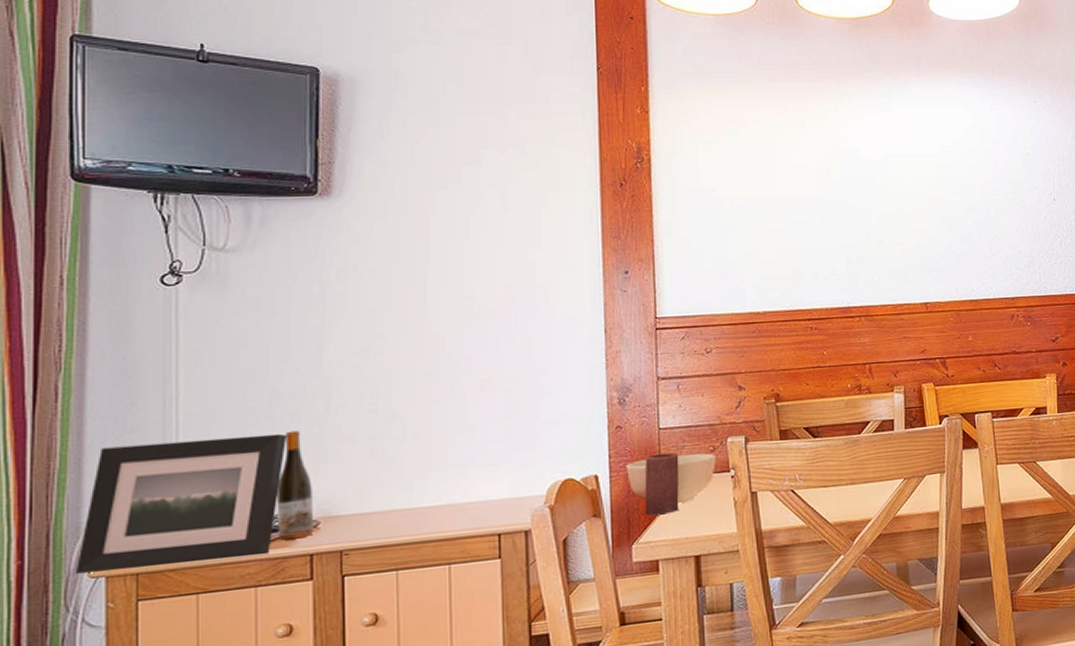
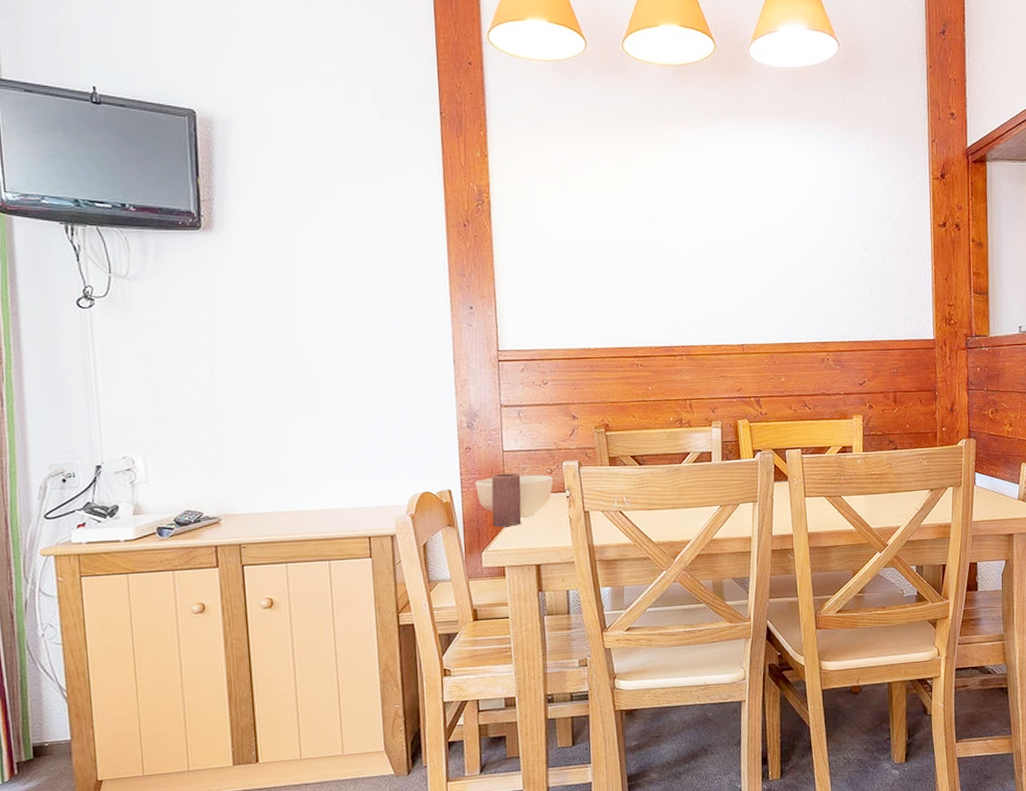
picture frame: present [74,433,286,575] -> none [29,441,190,553]
wine bottle: present [277,430,315,540] -> none [184,439,217,533]

